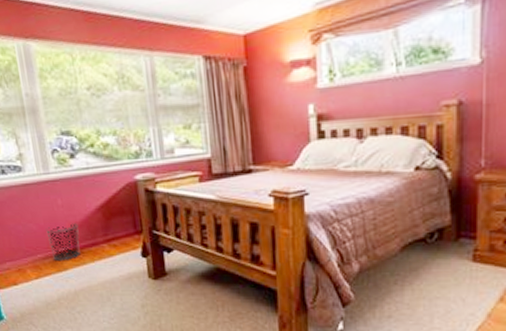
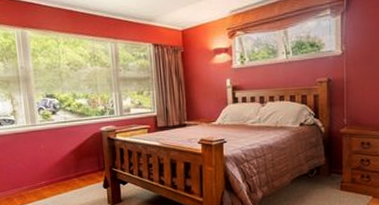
waste bin: present [46,223,81,262] -> none [31,163,57,192]

